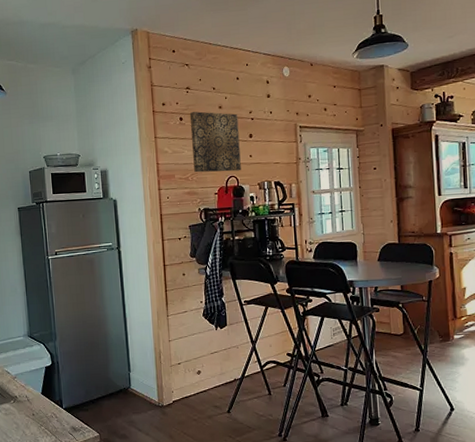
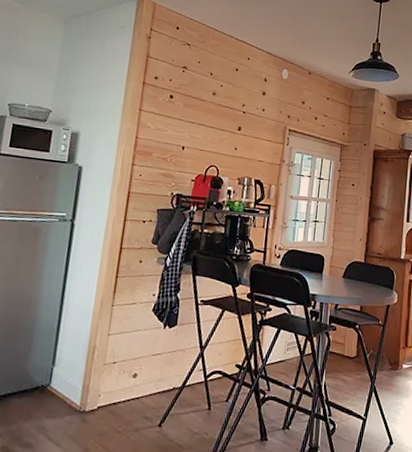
wall art: present [189,111,241,173] -> none [174,92,231,162]

